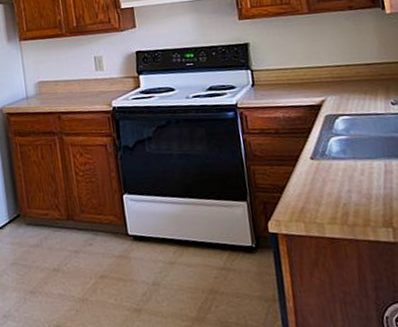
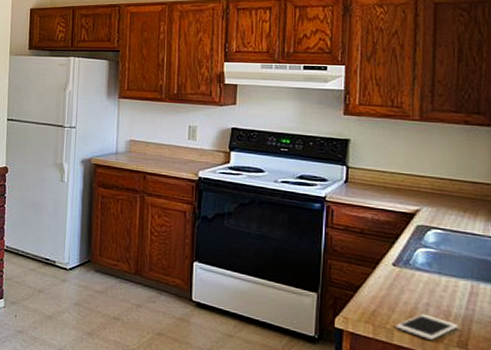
cell phone: none [324,201,380,226] -> present [396,313,458,340]

